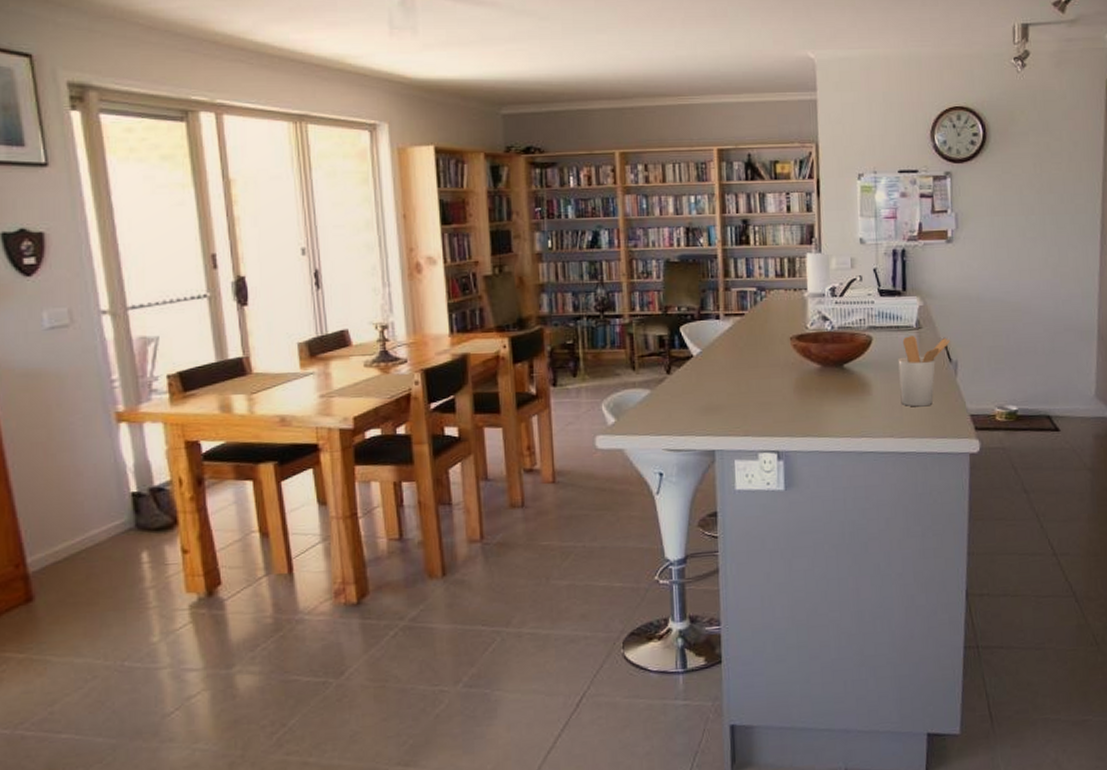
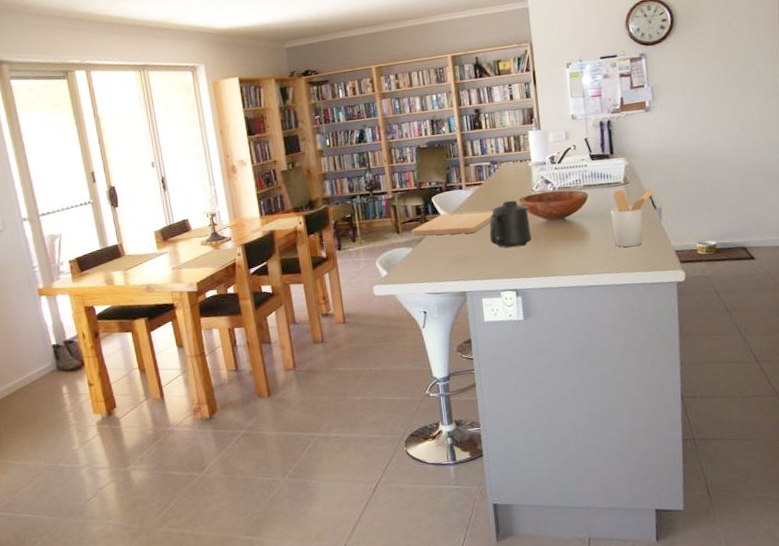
cutting board: none [651,347,756,376] -> present [411,210,493,236]
mug: none [749,338,801,398] -> present [489,200,532,248]

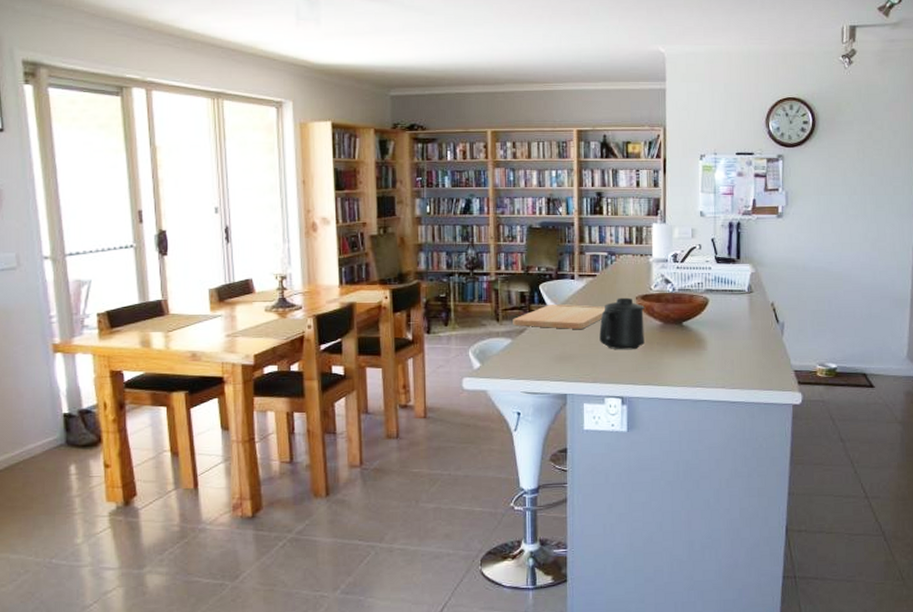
utensil holder: present [610,190,655,248] -> none [731,299,779,362]

